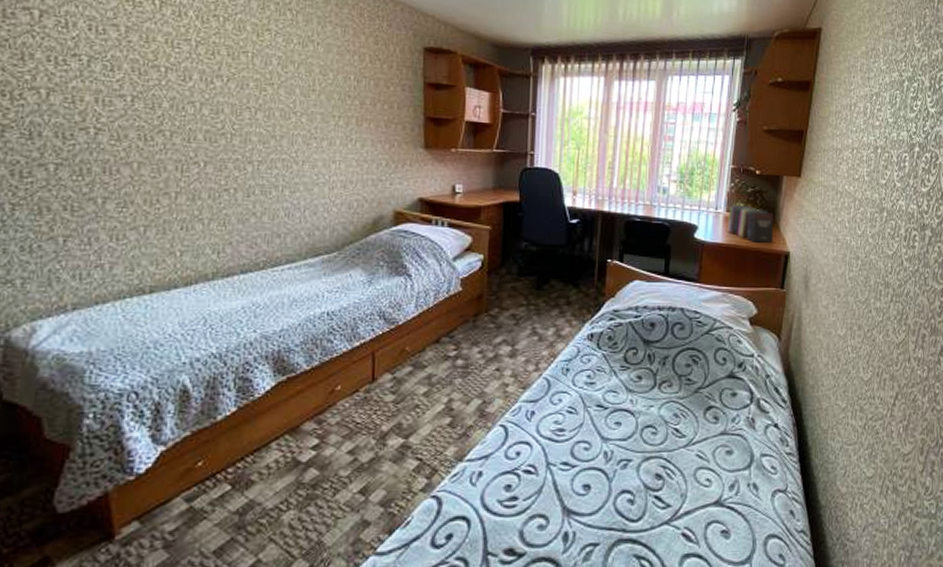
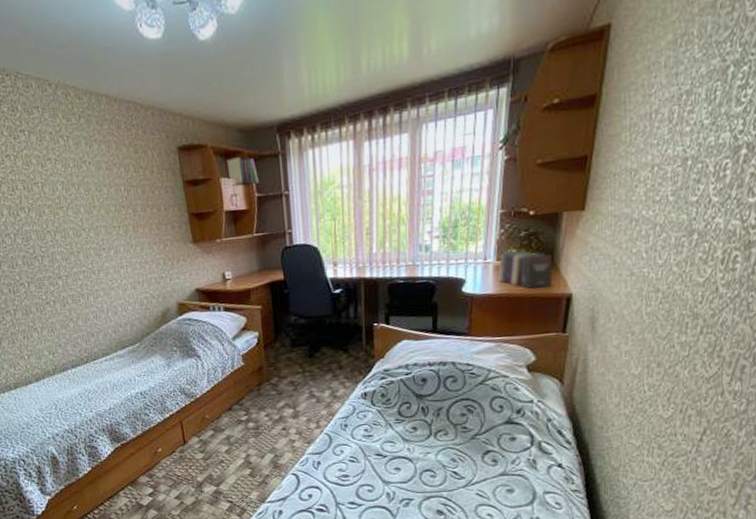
books: none [474,70,507,101] -> present [226,157,259,186]

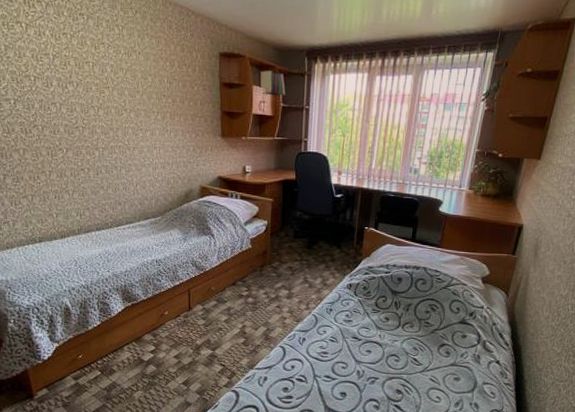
books: present [498,251,552,289] -> none [468,184,512,216]

